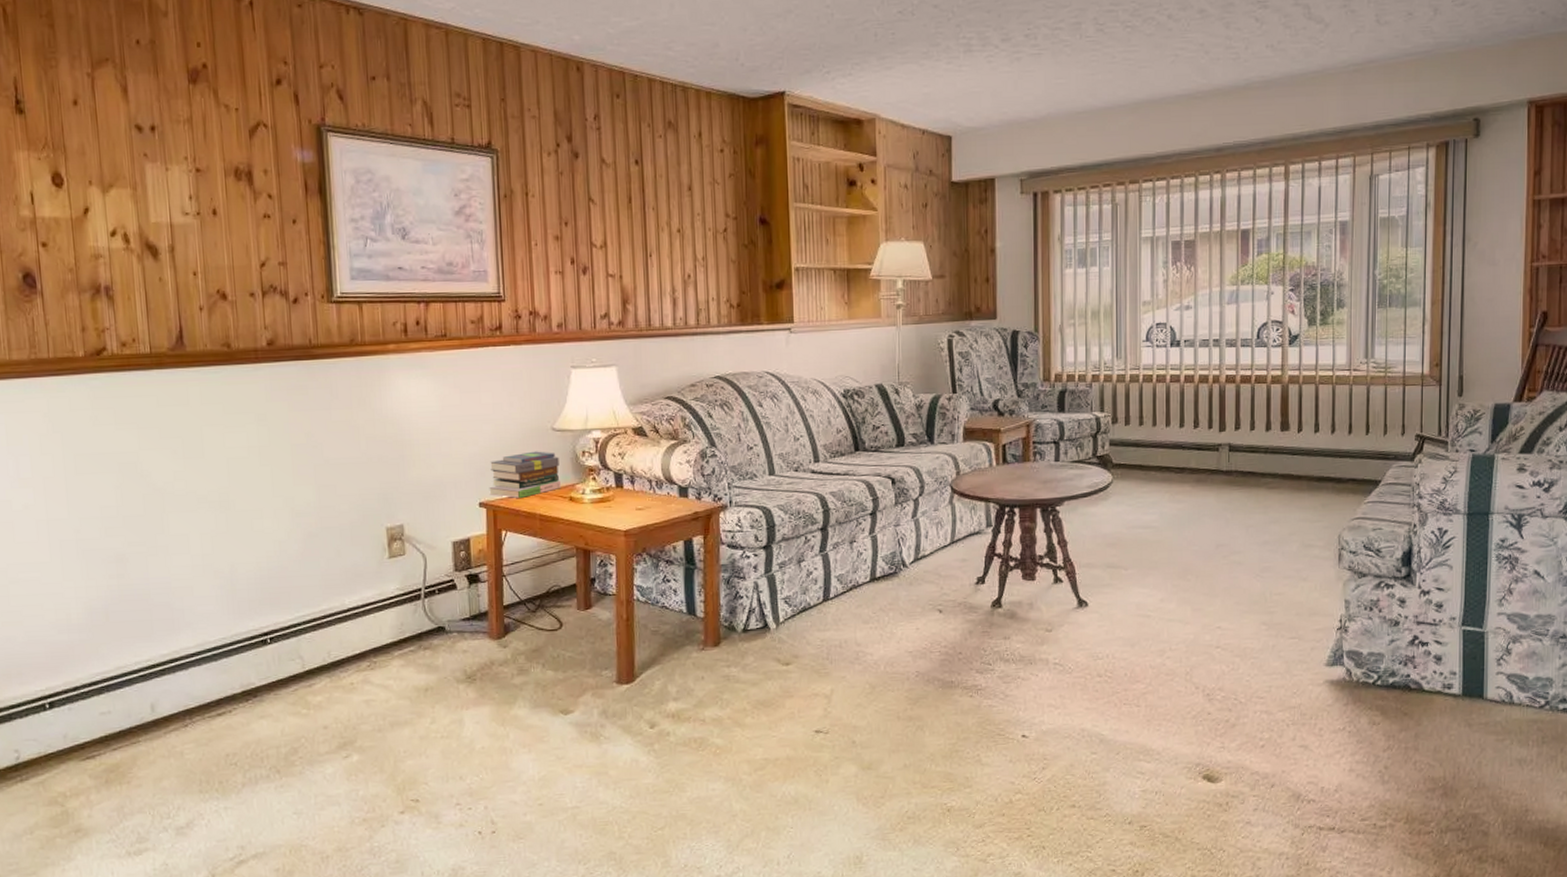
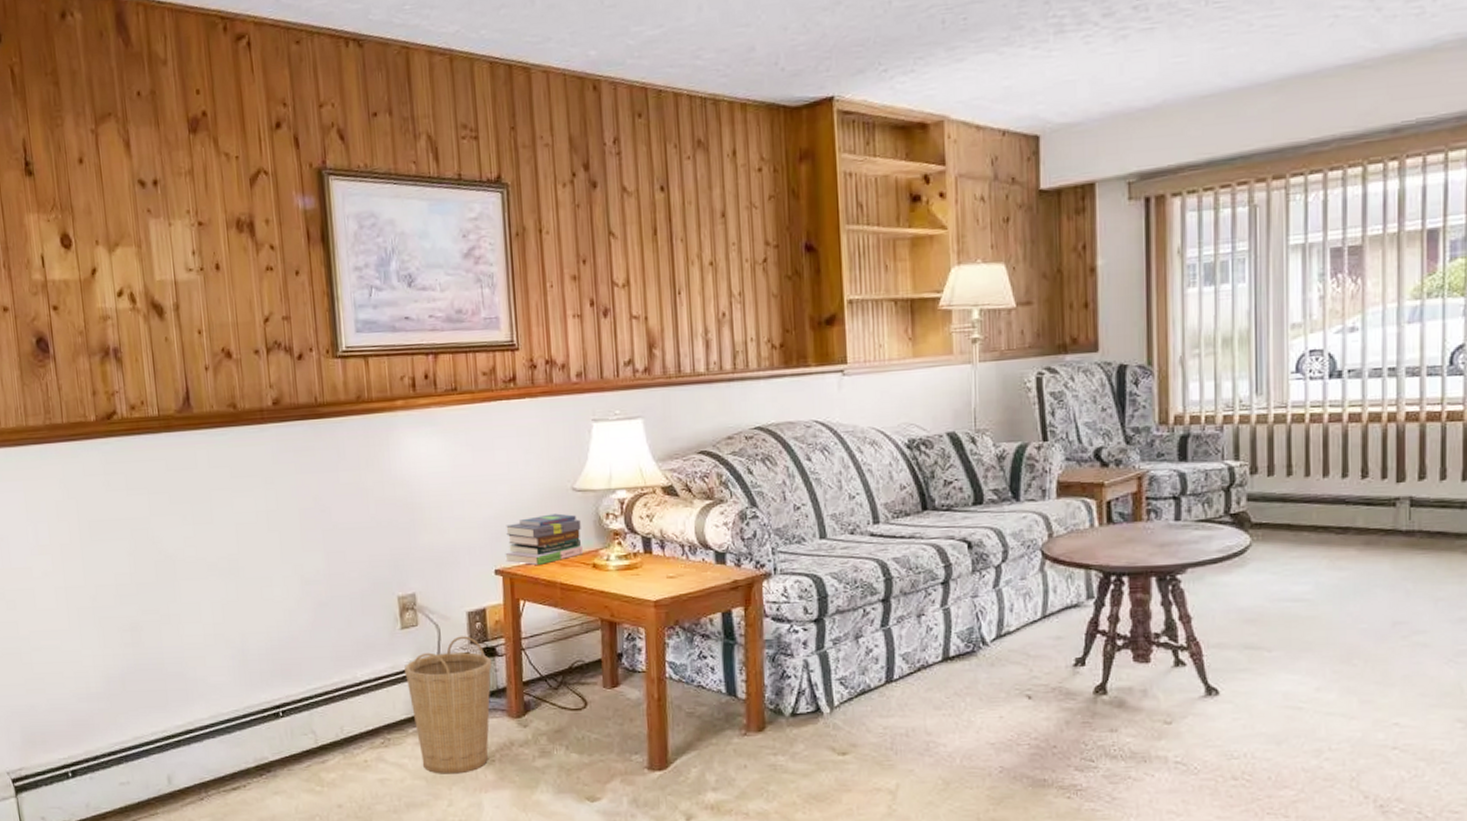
basket: none [391,564,475,694] -> present [404,636,492,774]

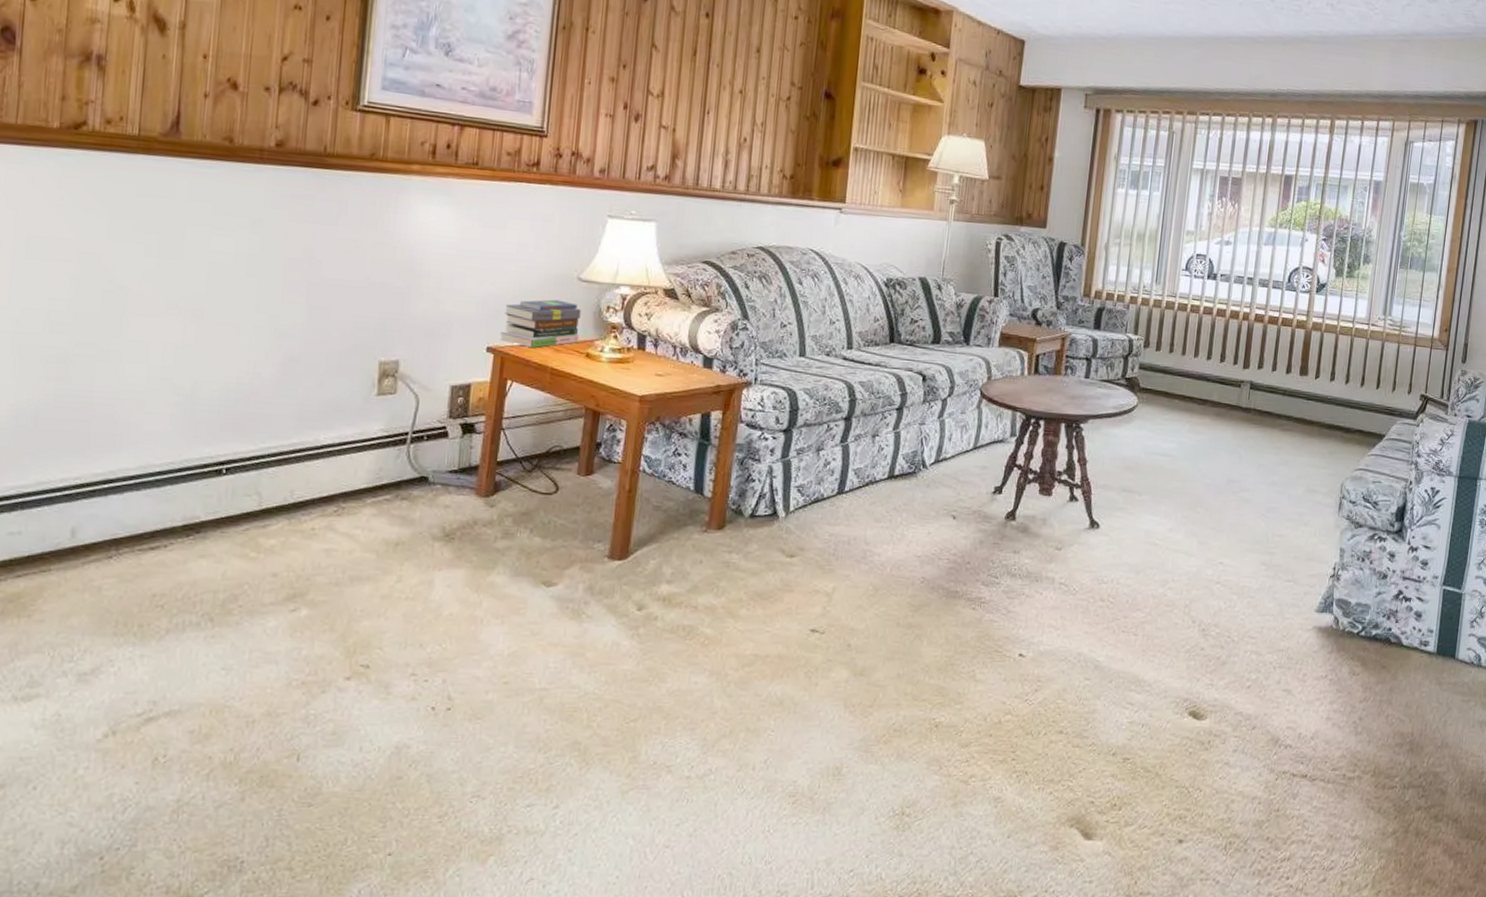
basket: present [404,636,492,774] -> none [373,409,469,549]

